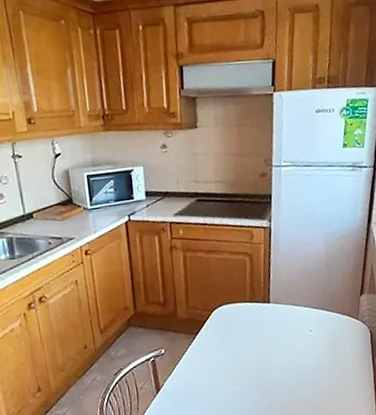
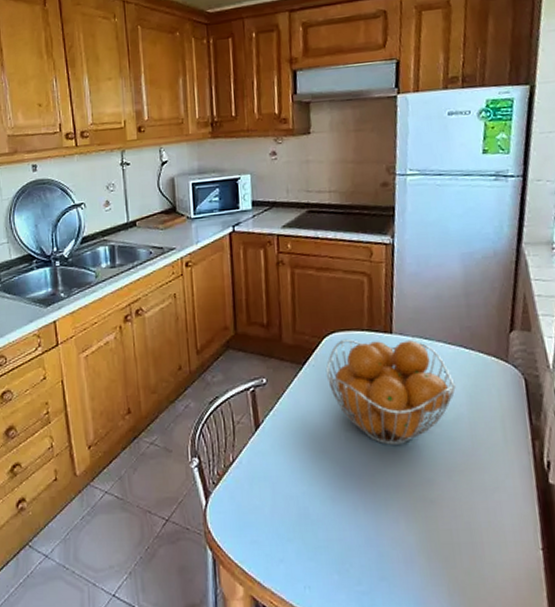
fruit basket: none [215,307,319,393] -> present [325,338,456,445]

